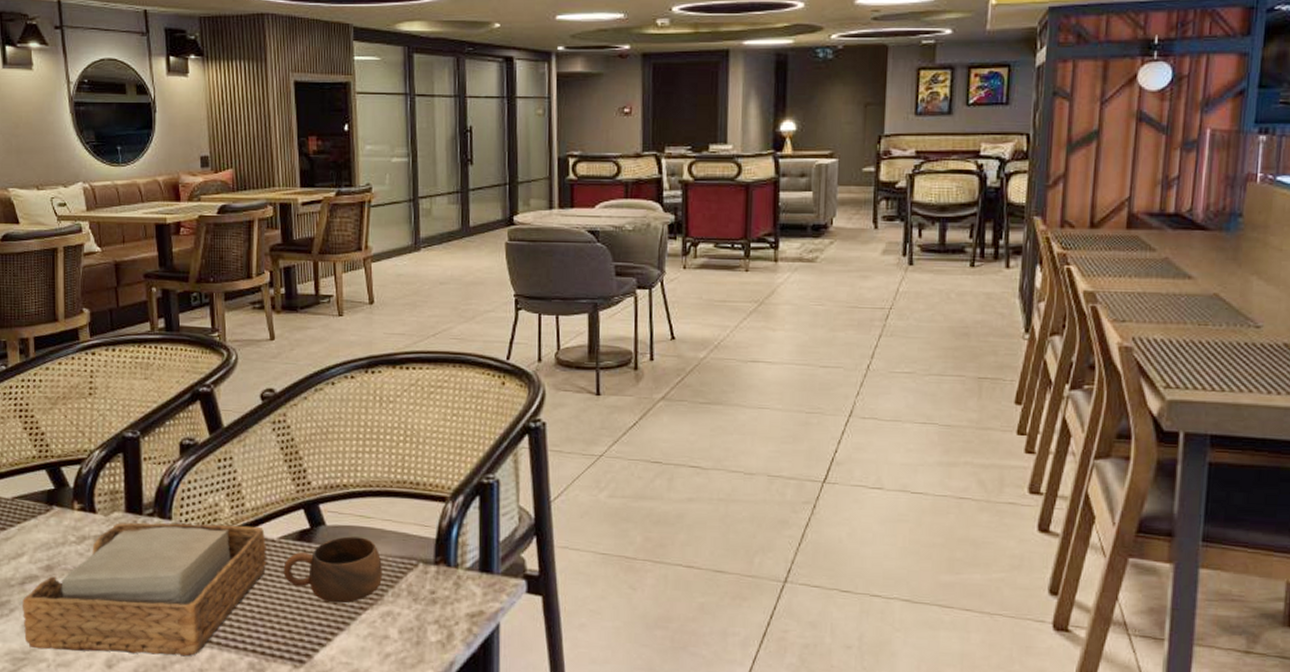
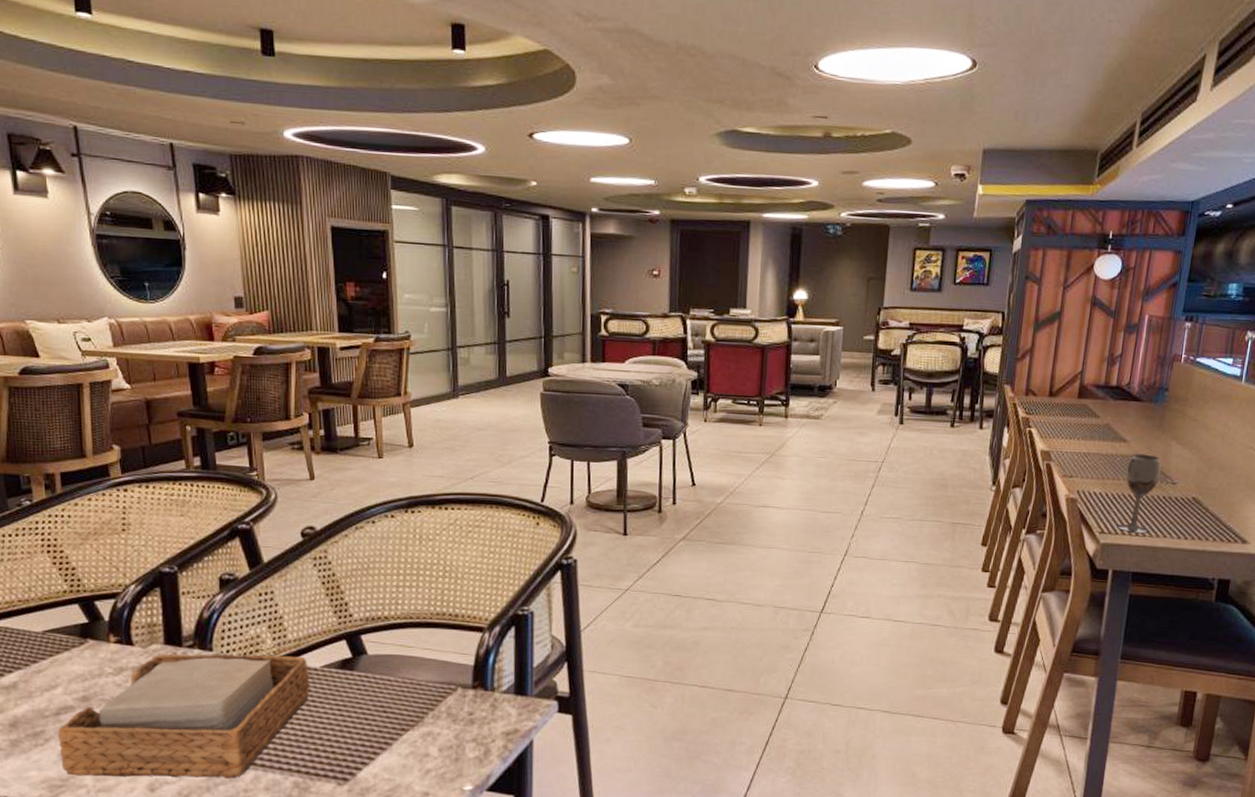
cup: present [283,536,382,604] -> none [326,664,423,726]
wine glass: none [1186,292,1240,389] -> present [1117,453,1162,534]

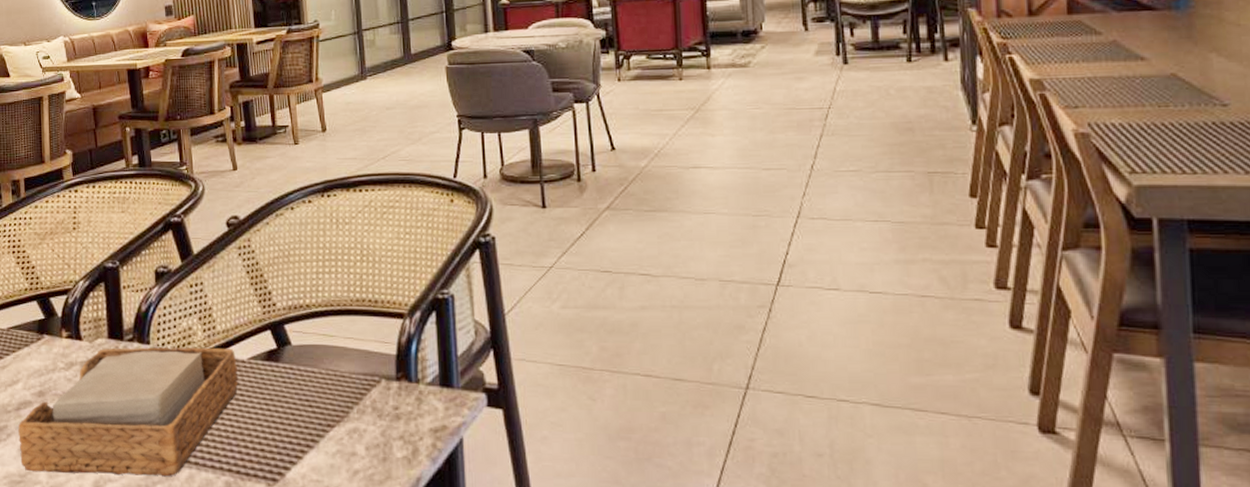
wine glass: present [1117,453,1162,534] -> none [1151,72,1203,171]

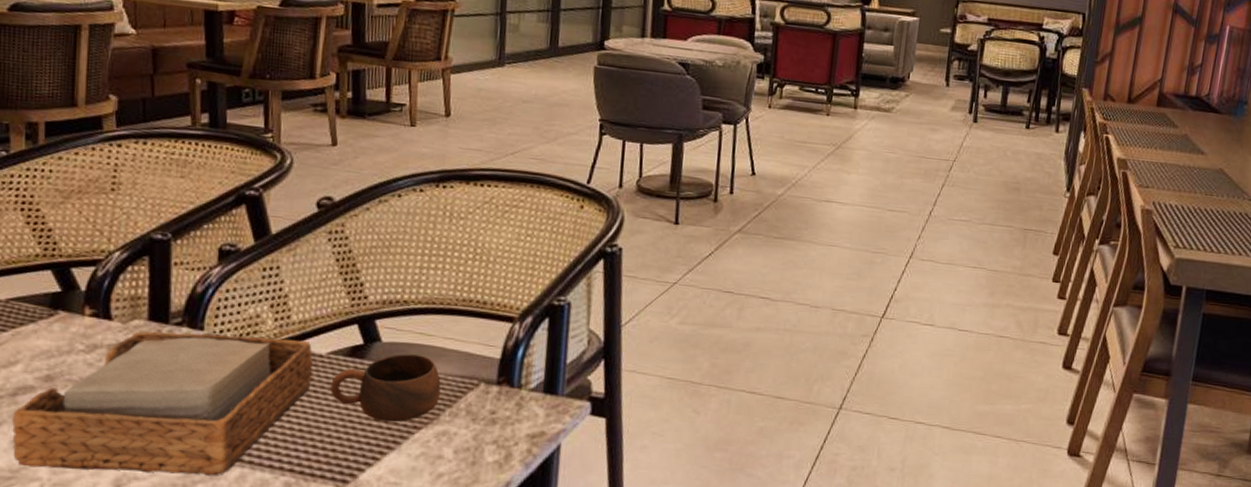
cup: none [254,355,347,421] -> present [330,354,441,422]

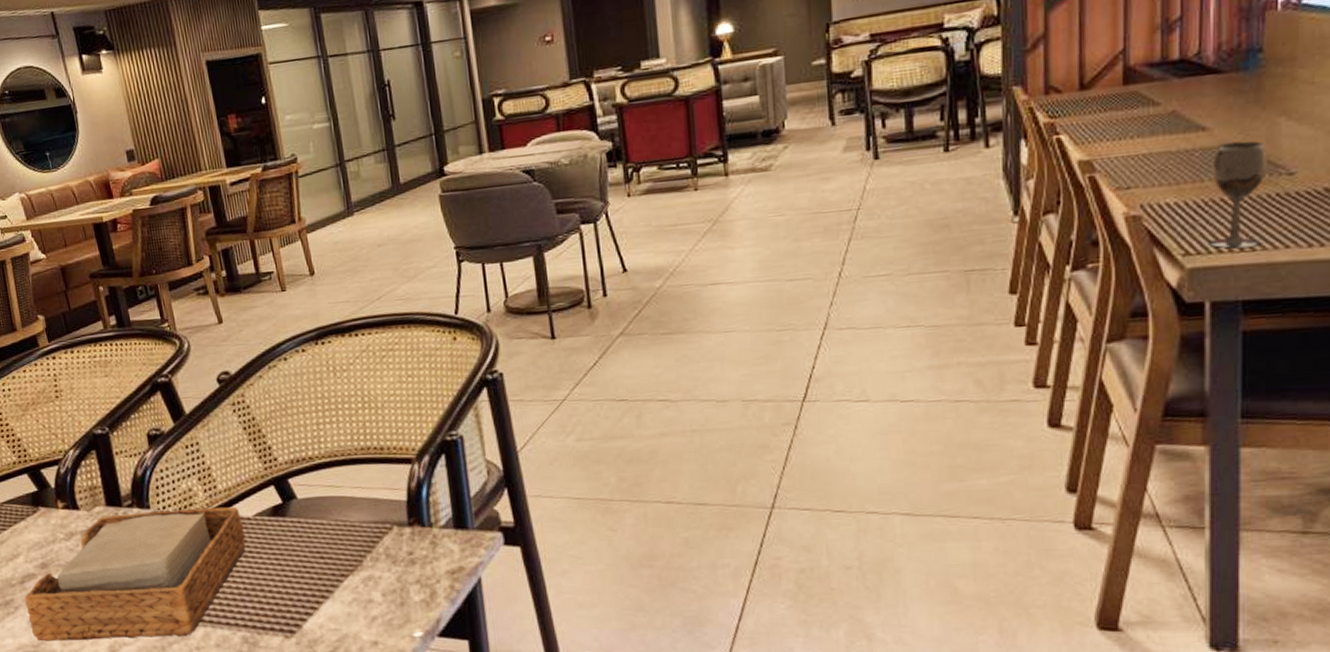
cup: present [330,354,441,422] -> none [262,506,359,573]
wine glass: none [1192,167,1239,251] -> present [1208,141,1268,249]

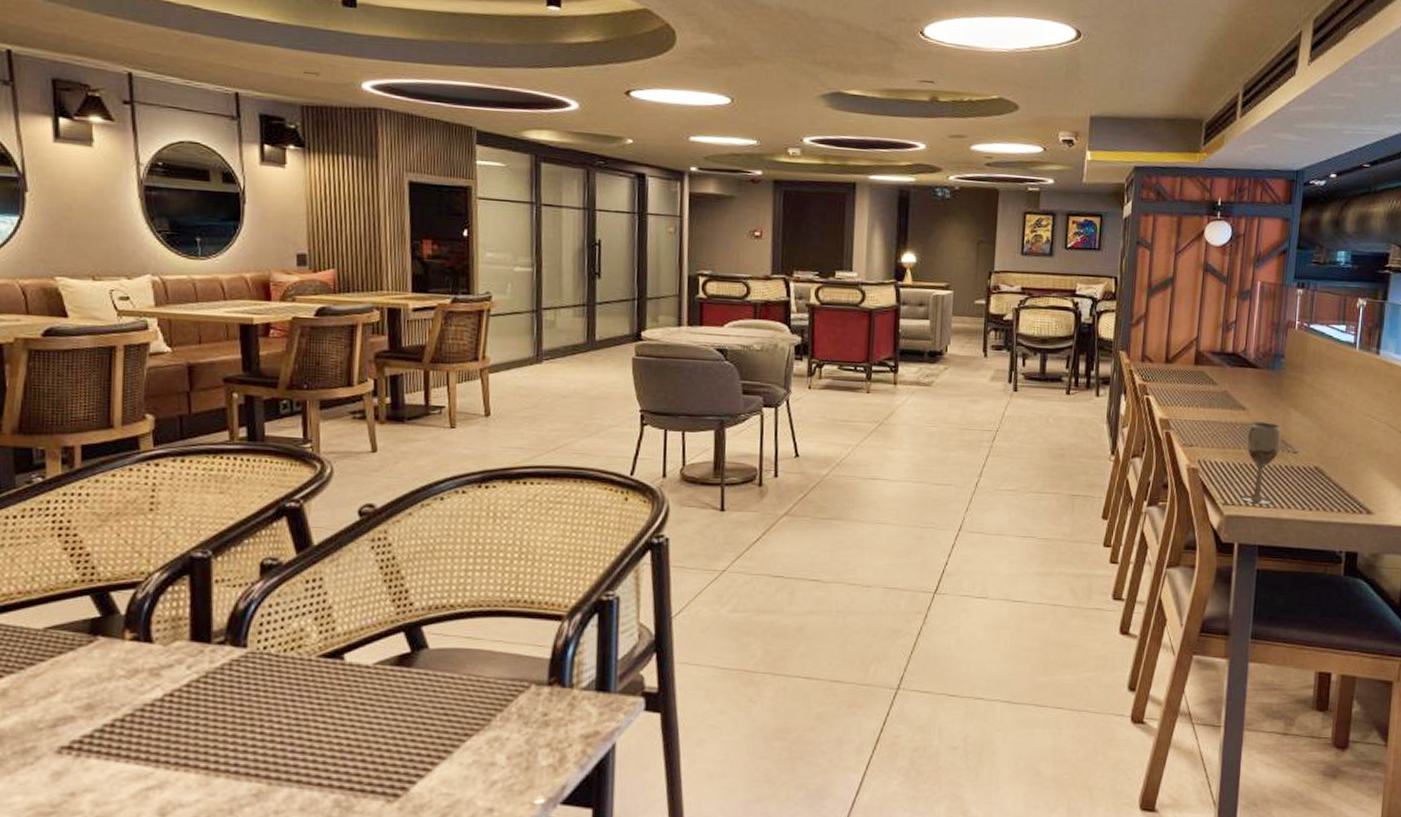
napkin holder: present [25,506,246,642] -> none [52,651,360,801]

